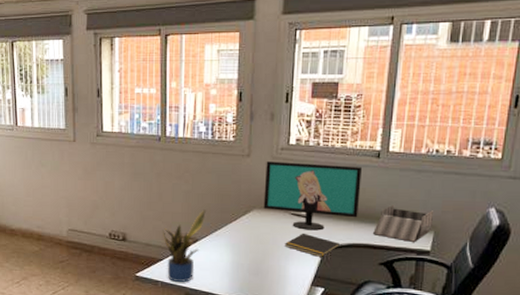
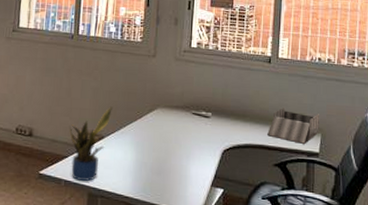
computer monitor: present [263,161,362,231] -> none [167,62,255,131]
notepad: present [285,233,340,257] -> none [186,132,237,157]

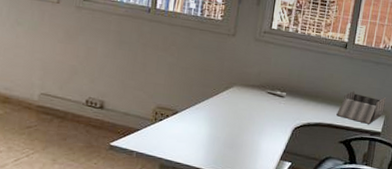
potted plant: present [69,106,112,181] -> none [143,82,189,153]

